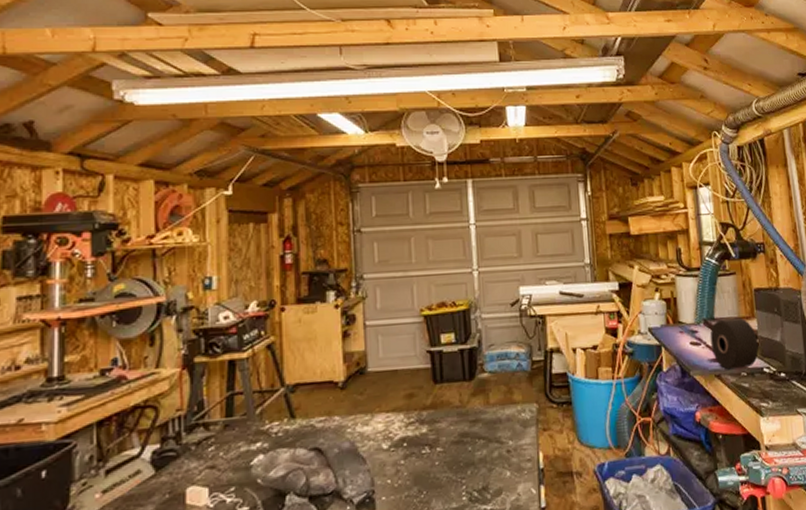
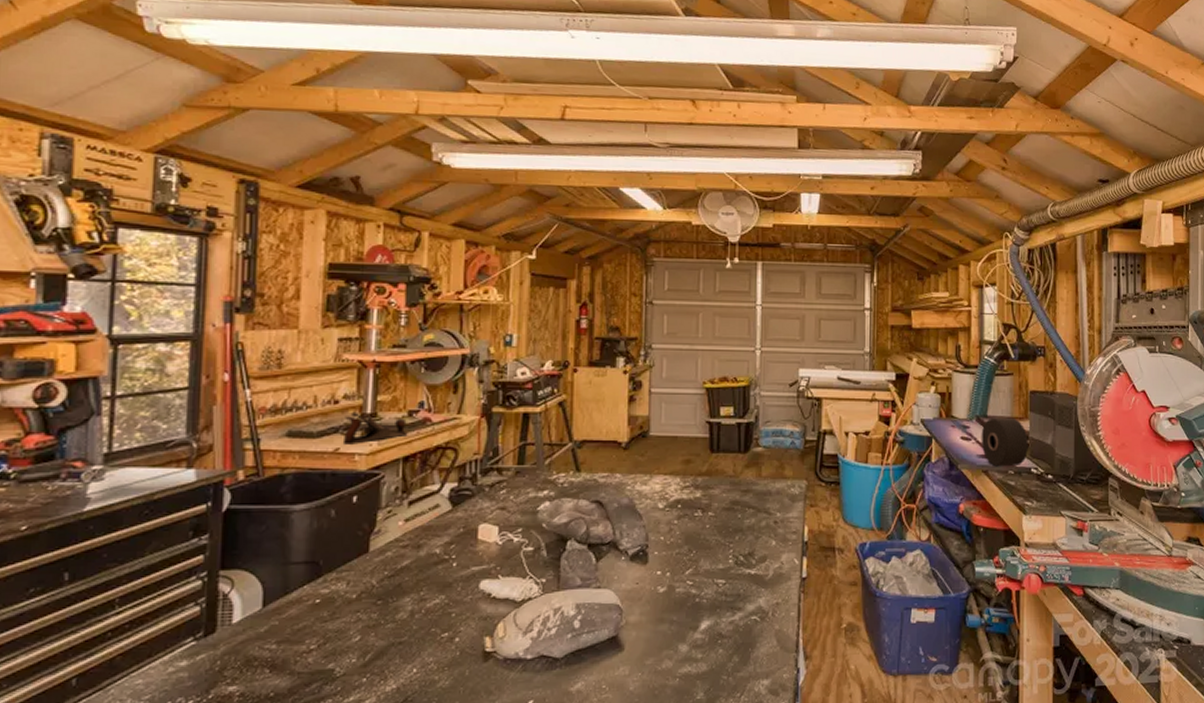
hand plane: none [28,376,101,414] -> present [344,411,408,445]

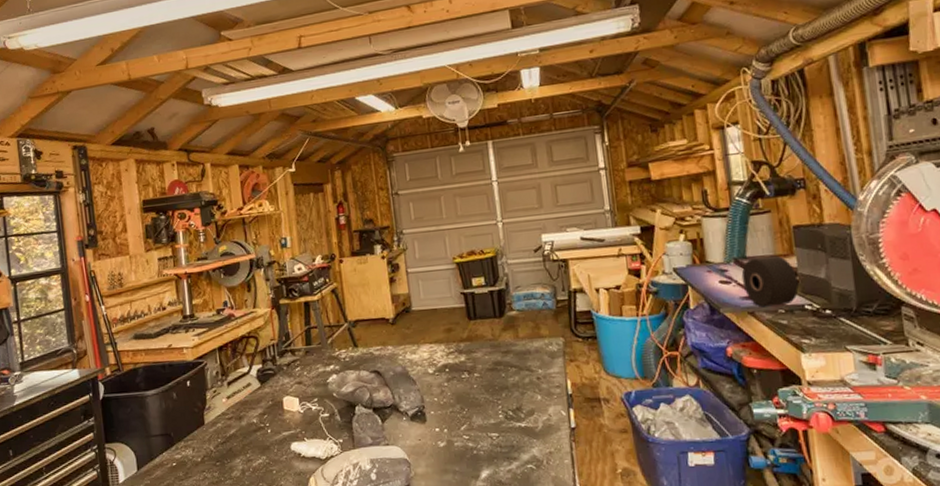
hand plane: present [344,411,408,445] -> none [172,314,219,341]

